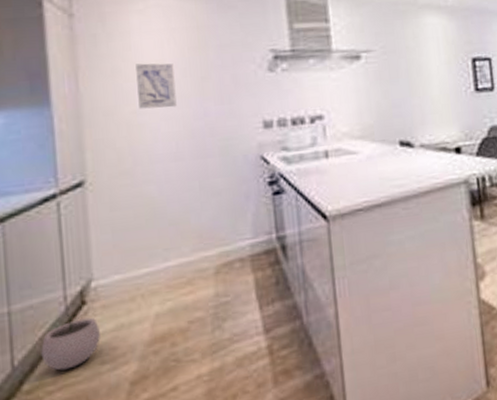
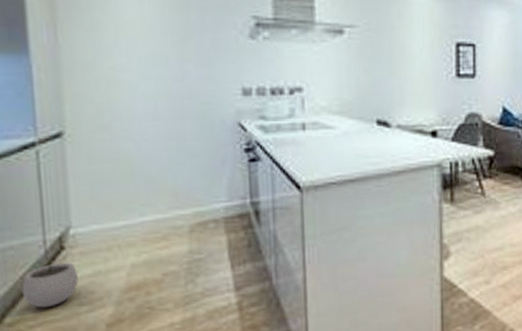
wall art: present [136,63,177,109] -> none [115,19,156,67]

